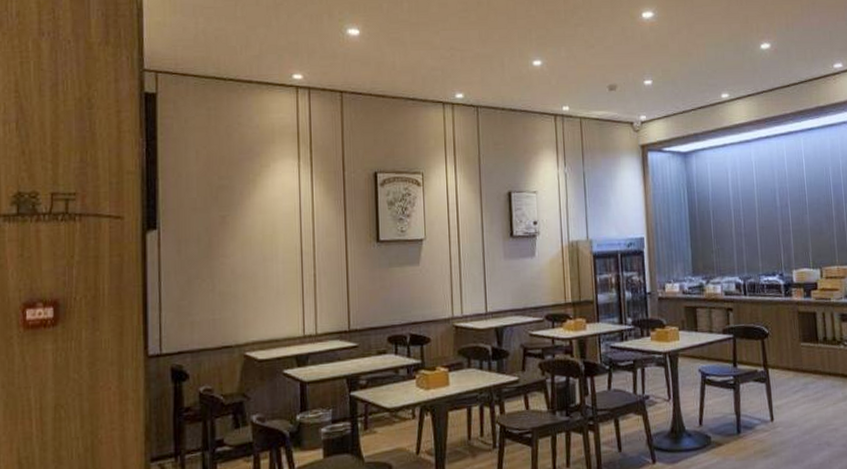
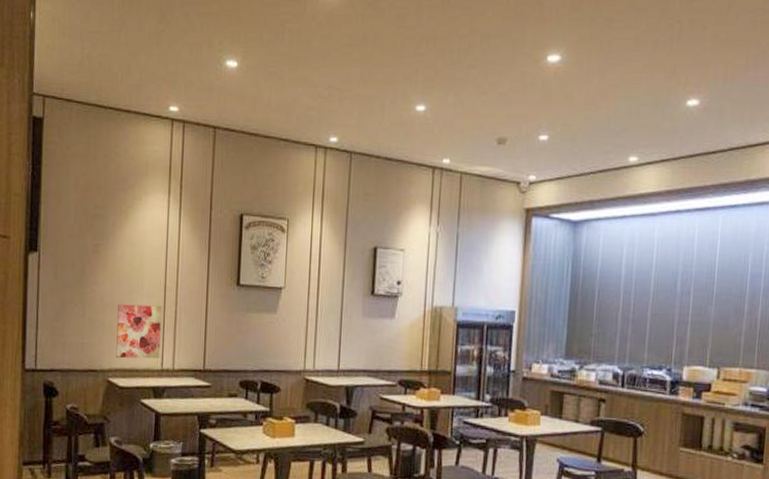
wall art: none [251,271,301,331] -> present [116,304,162,359]

